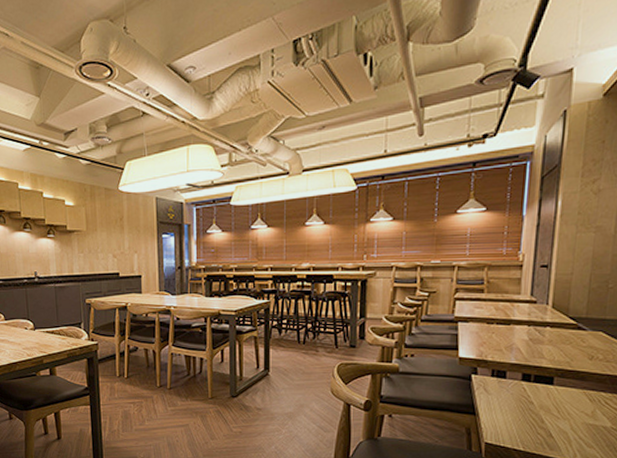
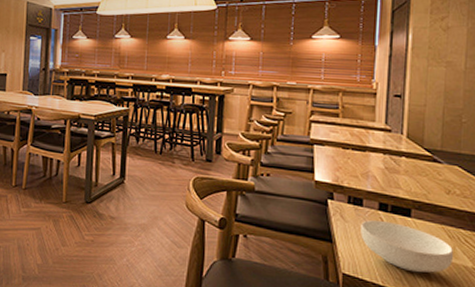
cereal bowl: none [503,391,594,436] -> present [360,220,454,273]

